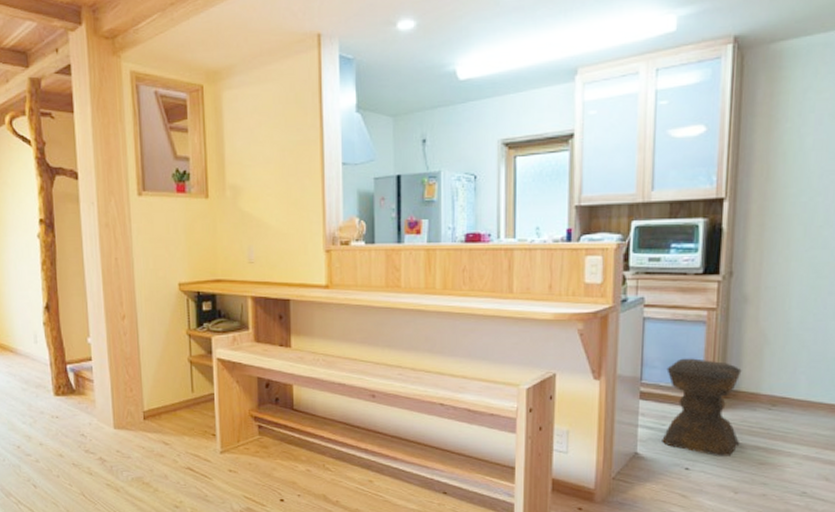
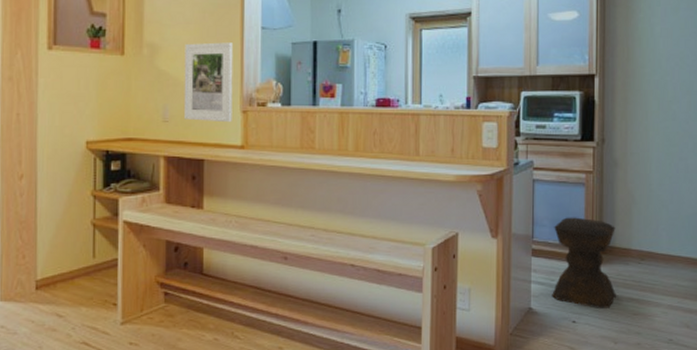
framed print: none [266,181,316,263] -> present [183,42,234,123]

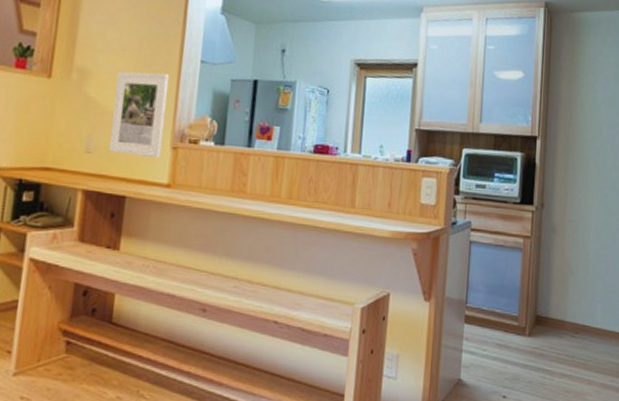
stool: present [552,217,616,309] -> none [483,283,551,384]

